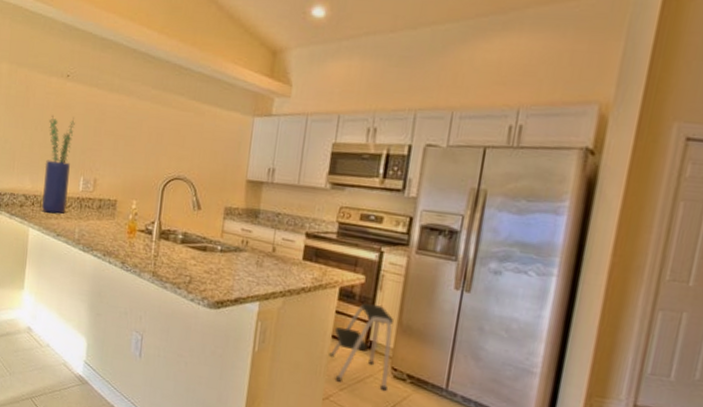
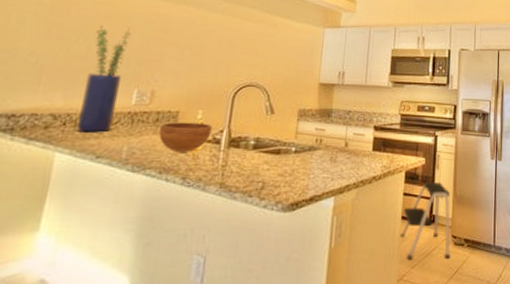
bowl: none [102,209,145,240] -> present [159,122,212,153]

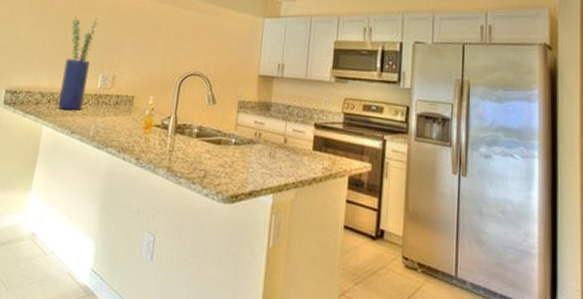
bowl: present [159,122,212,153] -> none [118,105,161,136]
step stool: present [400,182,451,260] -> none [342,191,401,282]

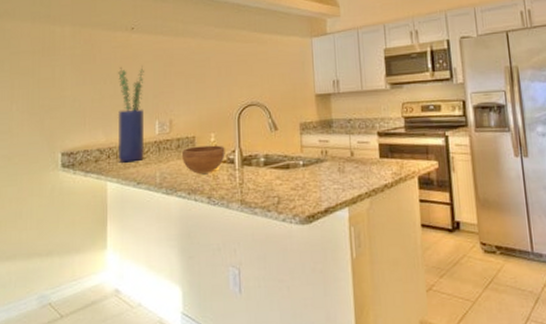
bowl: none [118,105,161,136] -> present [182,145,225,175]

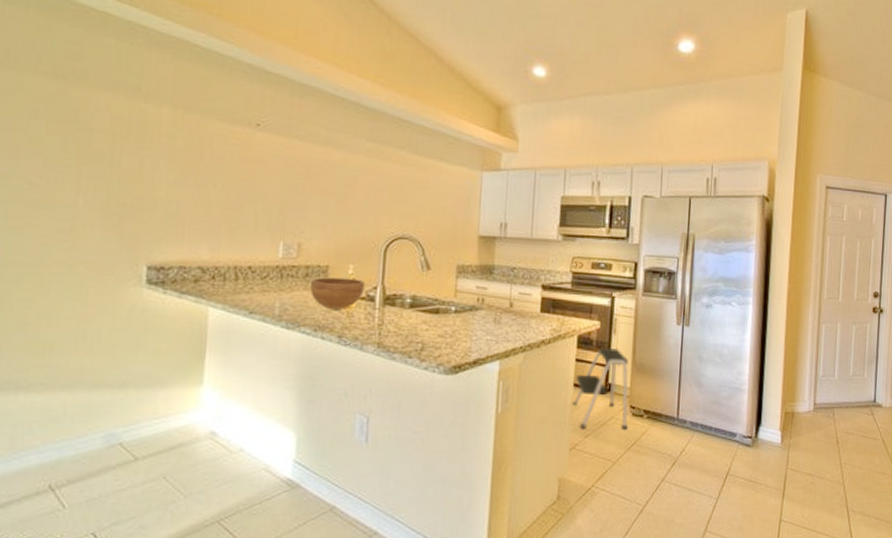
vase: present [117,66,144,163] -> none [227,170,270,288]
step stool: none [422,186,482,269] -> present [572,348,629,429]

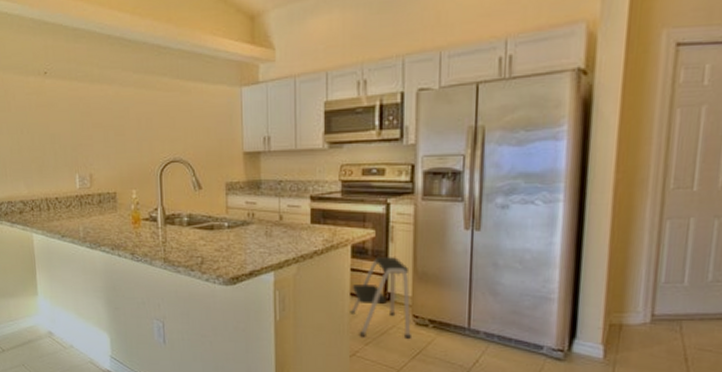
bowl: present [310,277,365,311] -> none [104,202,148,231]

